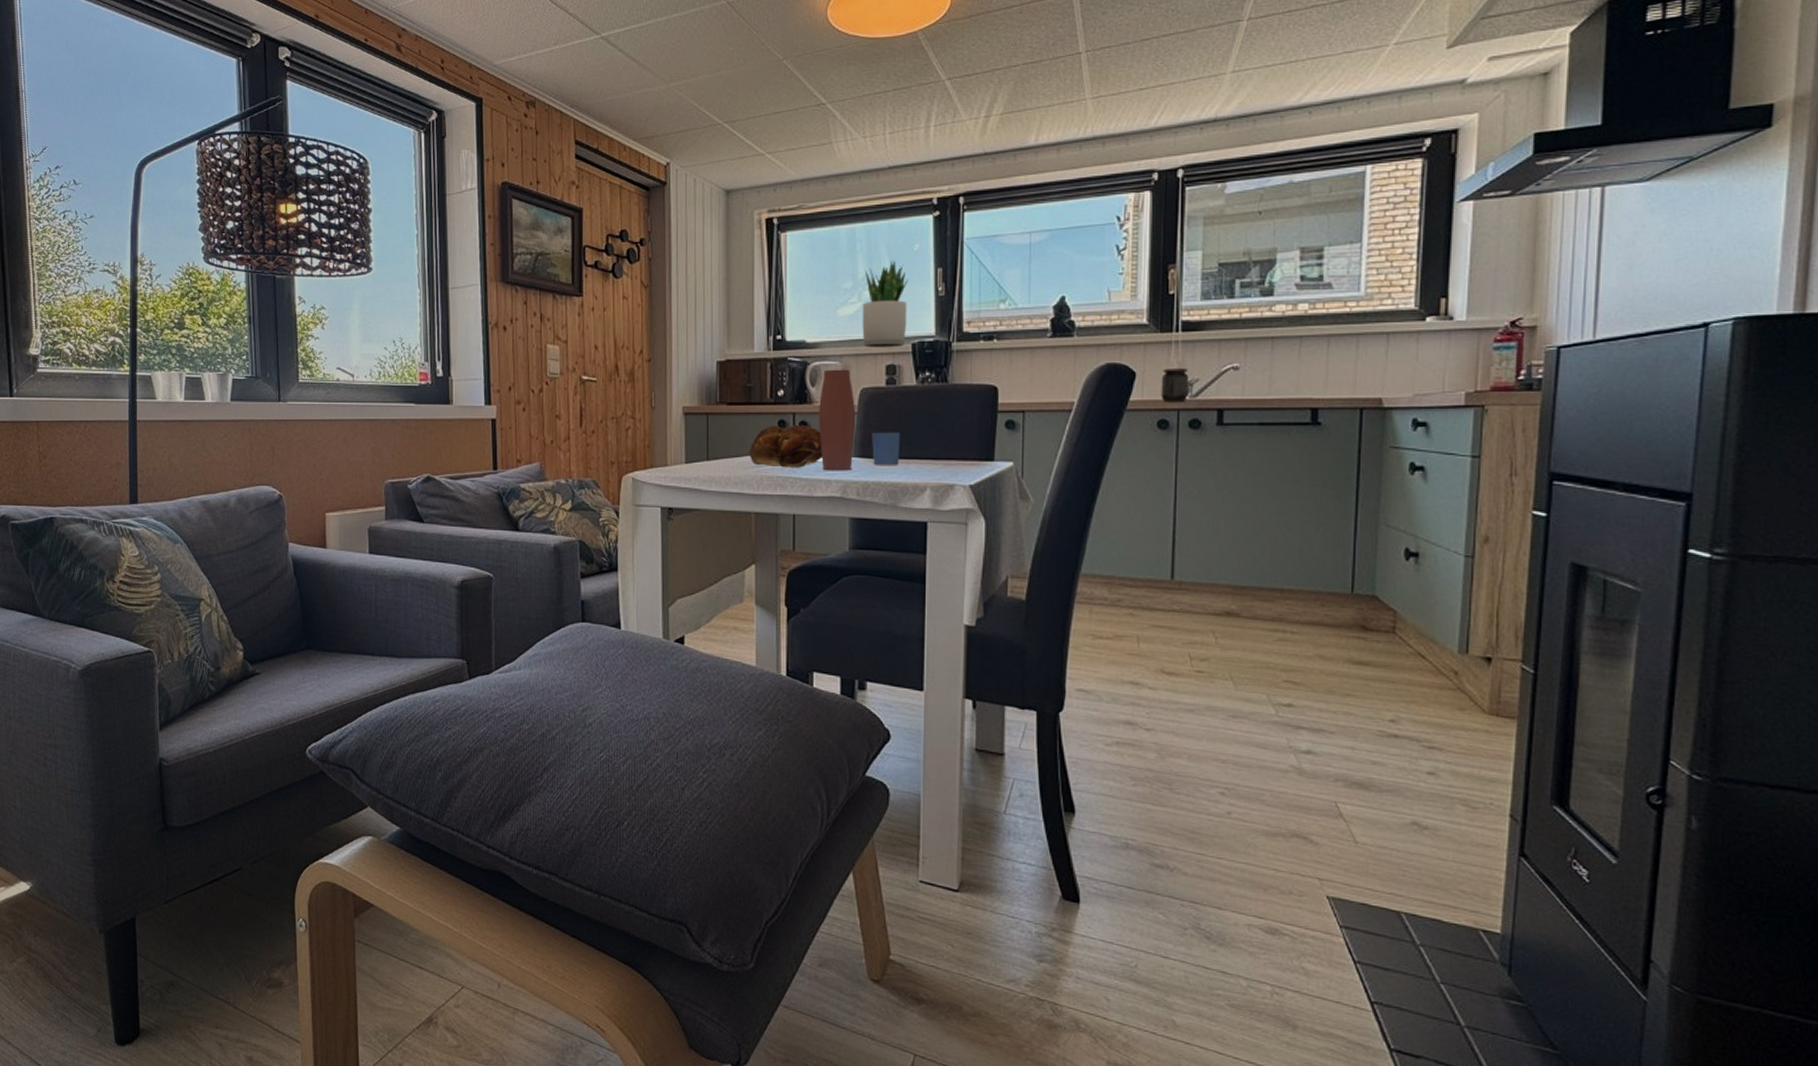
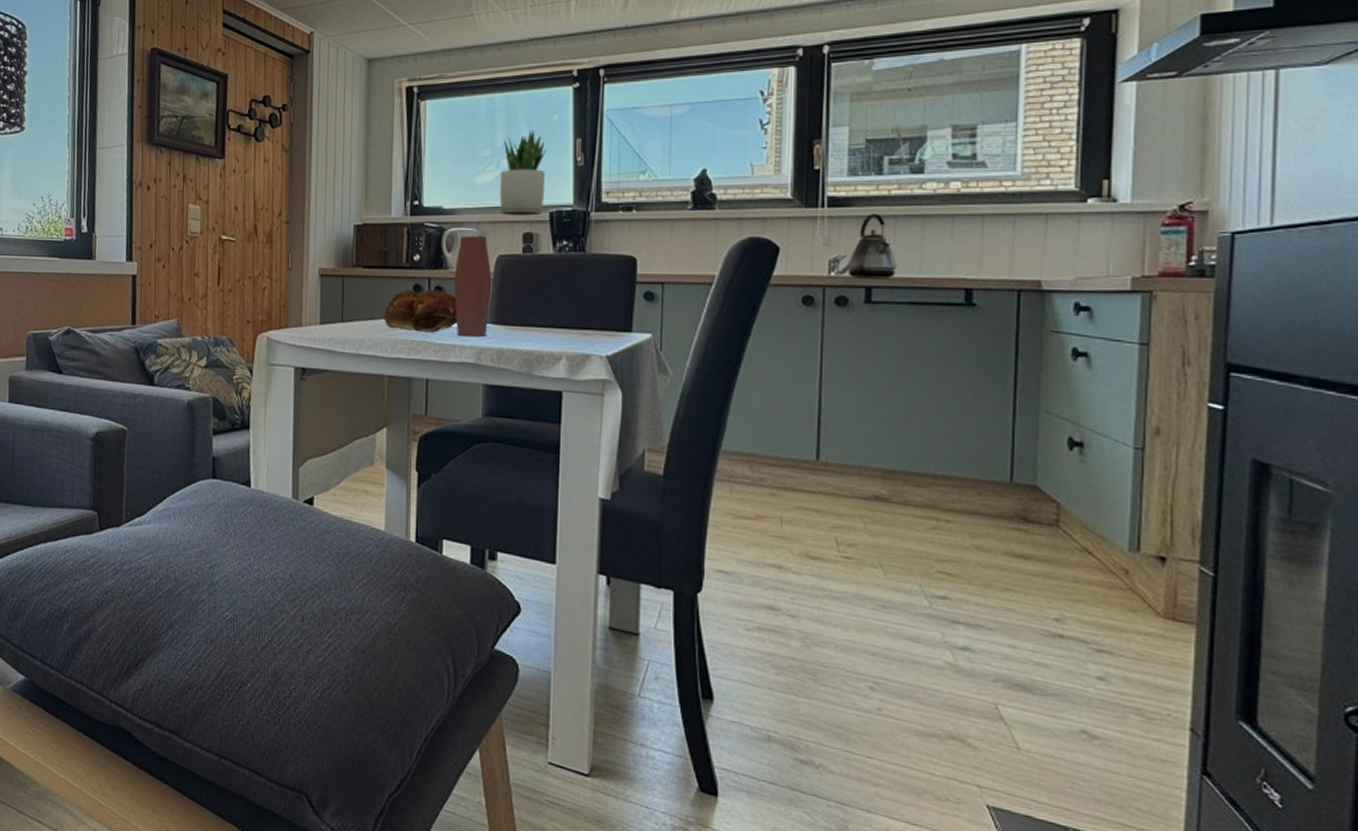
mug: present [872,432,901,466] -> none [507,299,537,334]
jar: present [1160,369,1189,403] -> none [805,244,836,279]
kettle: none [1200,337,1248,401] -> present [847,214,898,279]

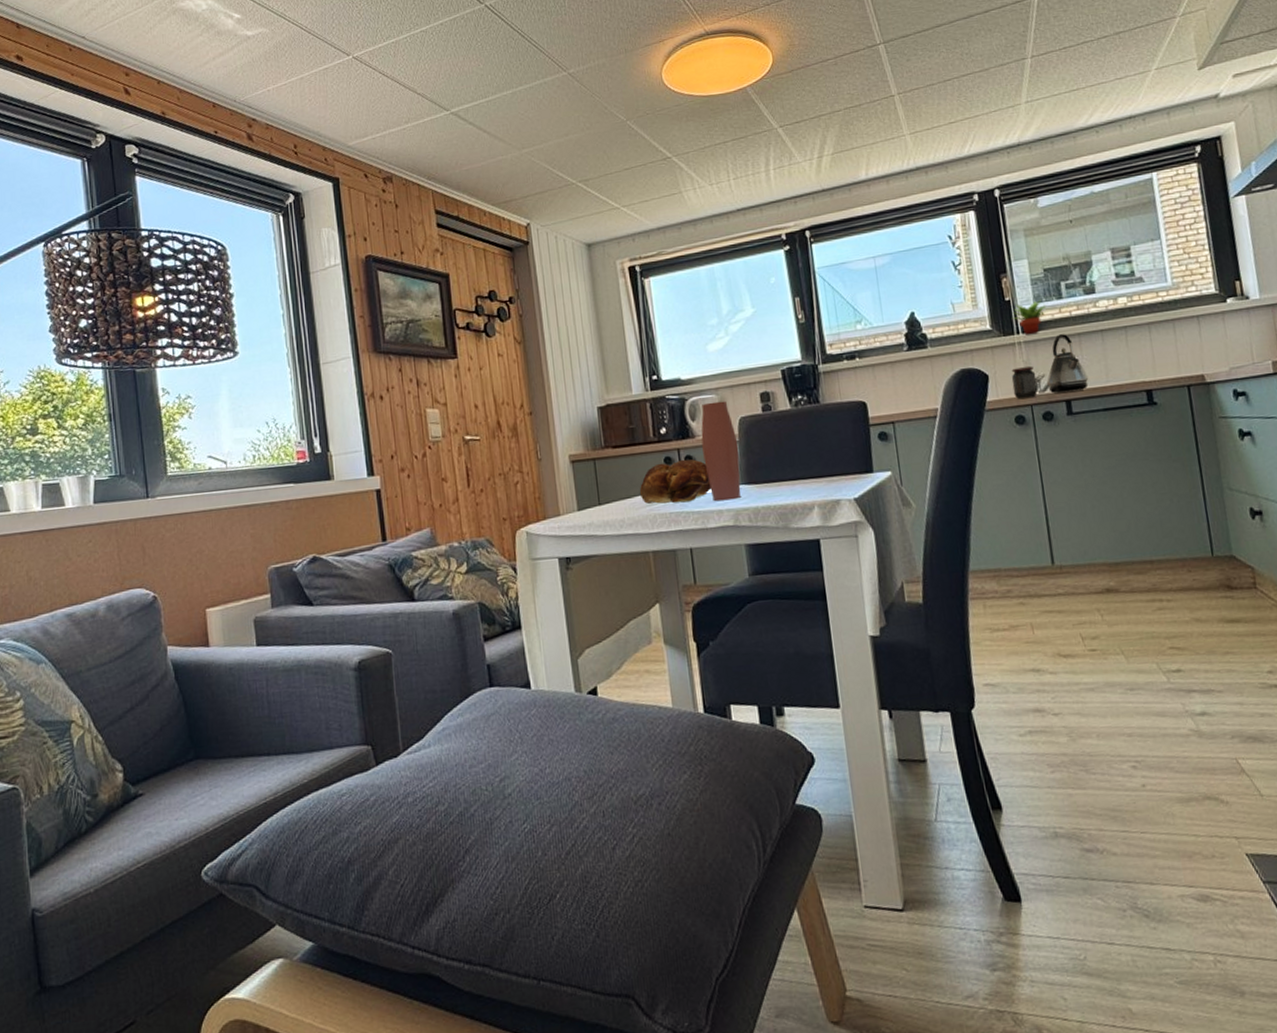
planter: present [499,130,547,216] -> none [727,294,775,379]
jar: none [805,244,836,279] -> present [1011,366,1038,400]
succulent plant: none [818,171,862,210] -> present [1012,298,1047,336]

